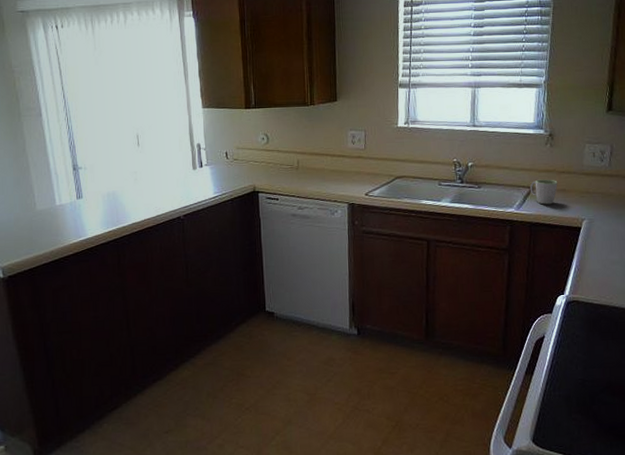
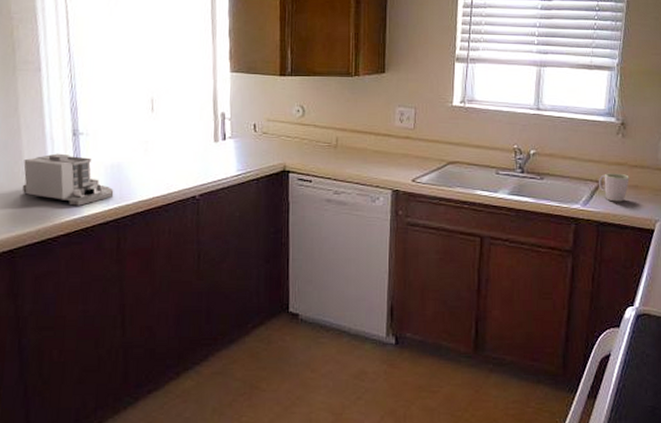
architectural model: none [34,186,112,230] -> present [22,153,114,206]

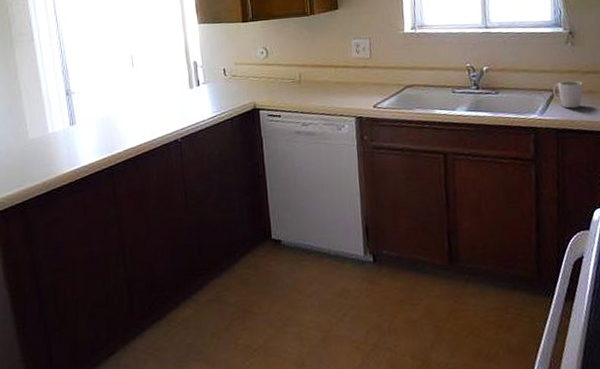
architectural model: present [22,153,114,206] -> none [27,112,106,158]

